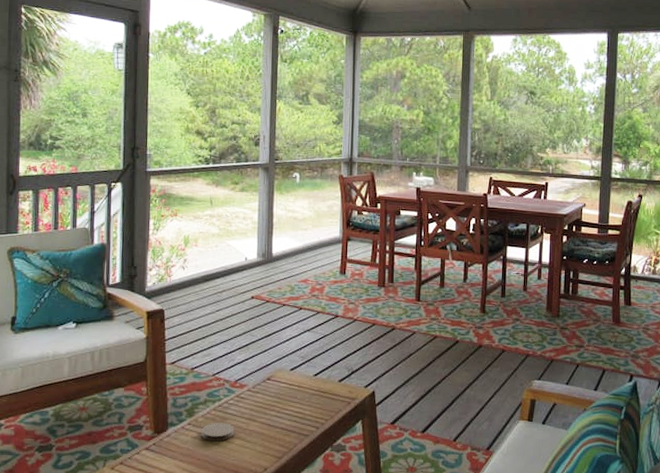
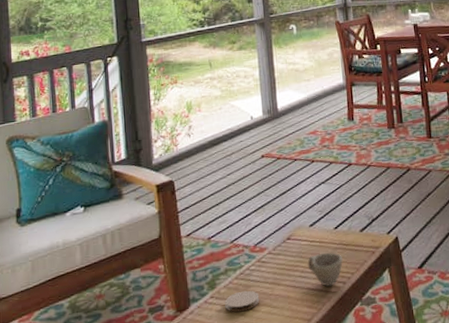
cup: none [284,397,318,429] -> present [307,252,343,287]

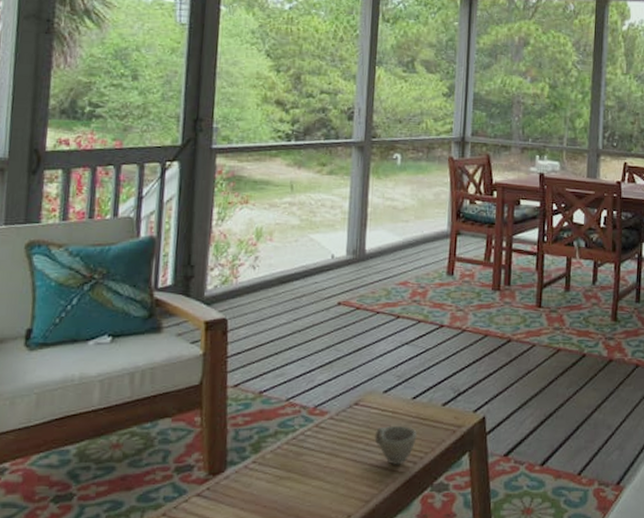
coaster: present [225,290,260,312] -> none [268,459,312,483]

